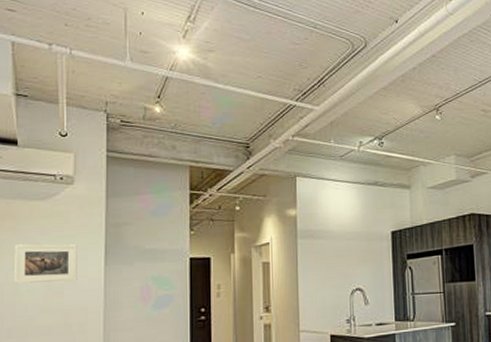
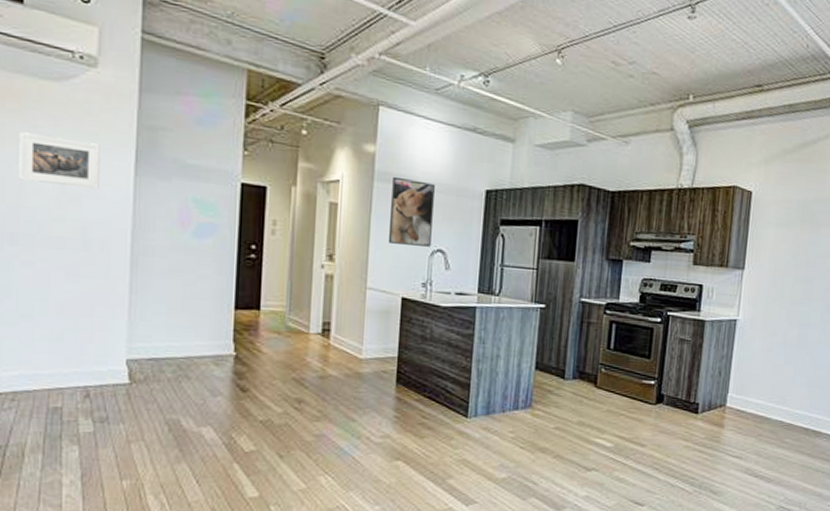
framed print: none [313,232,350,289] -> present [389,176,435,247]

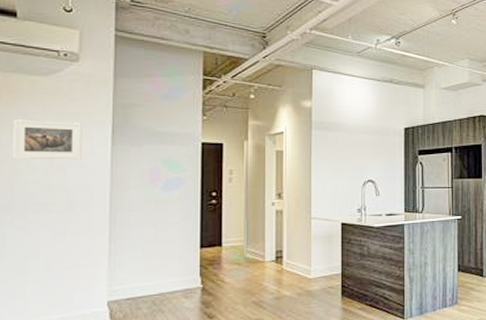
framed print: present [389,176,435,247] -> none [328,124,362,179]

